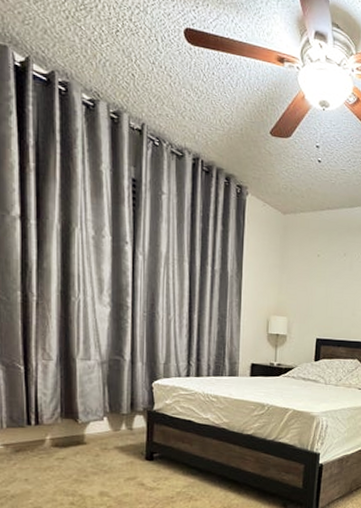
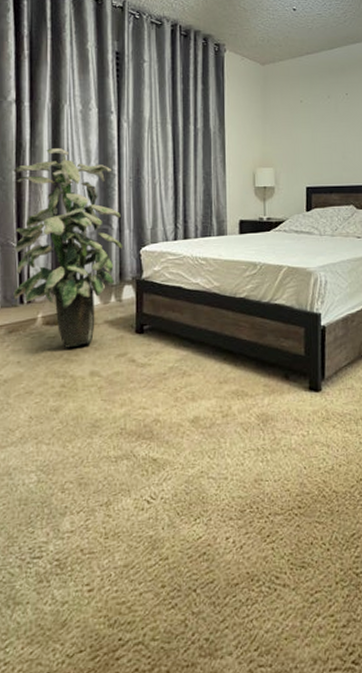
indoor plant: none [18,272,135,469] -> present [13,148,123,348]

